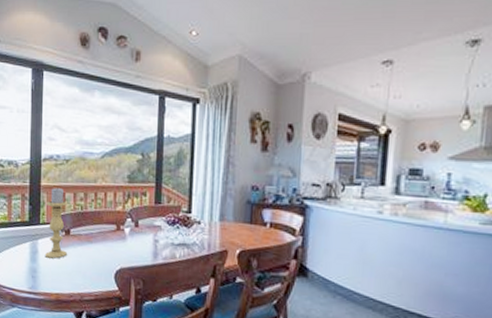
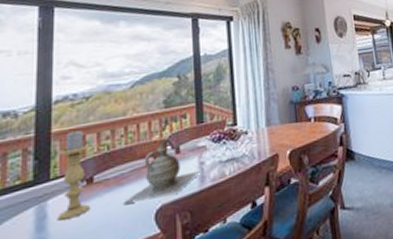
ceramic jug: none [91,211,154,261] -> present [123,139,200,204]

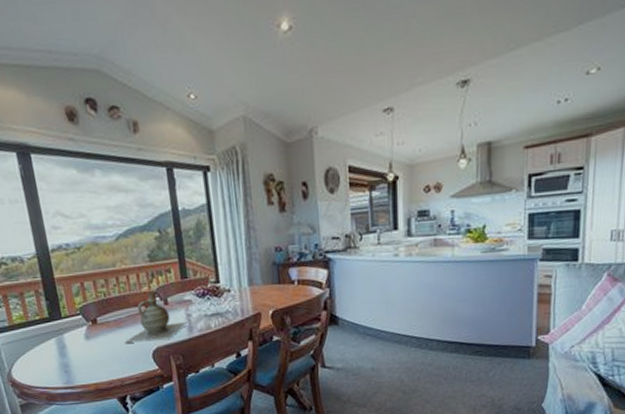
candle holder: present [57,130,90,221] -> none [65,277,98,351]

